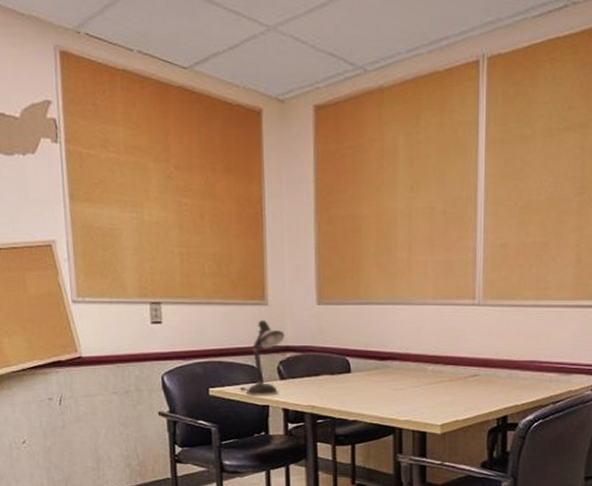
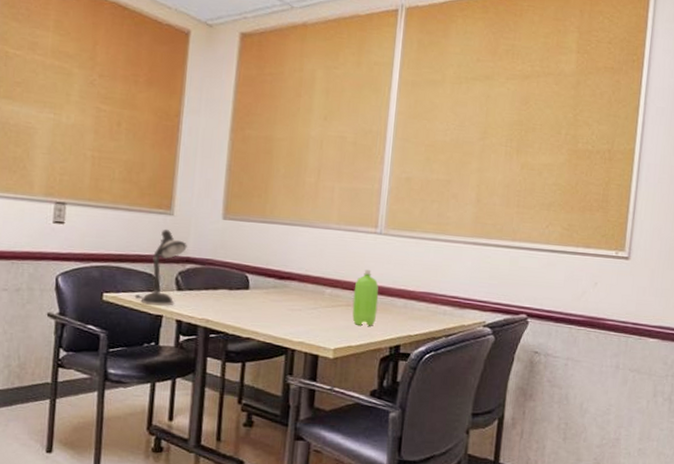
water bottle: none [456,343,482,399] -> present [352,270,379,326]

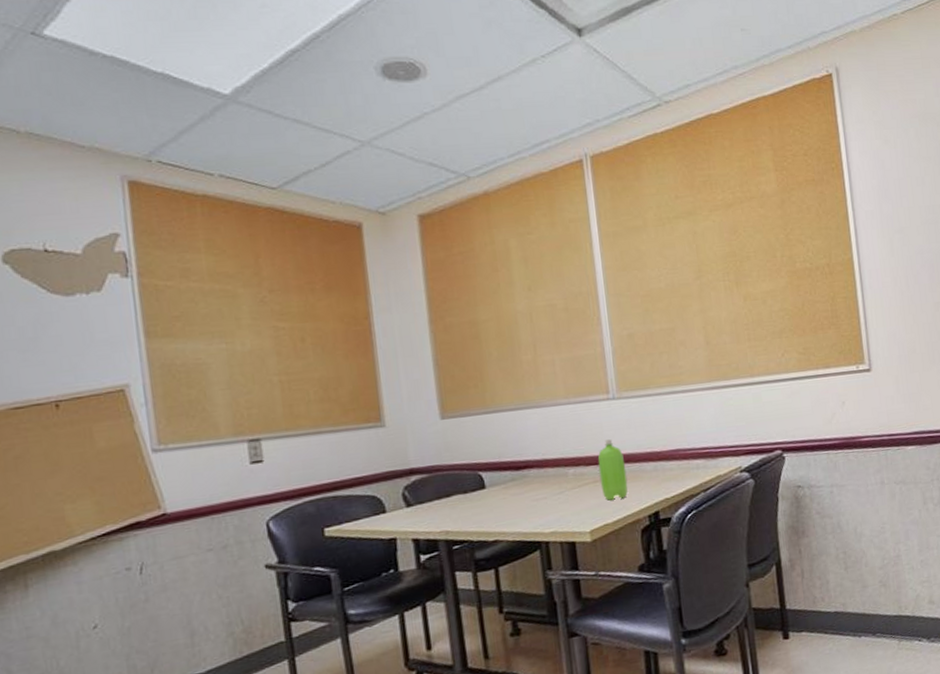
desk lamp: present [134,229,187,307] -> none [360,443,408,531]

